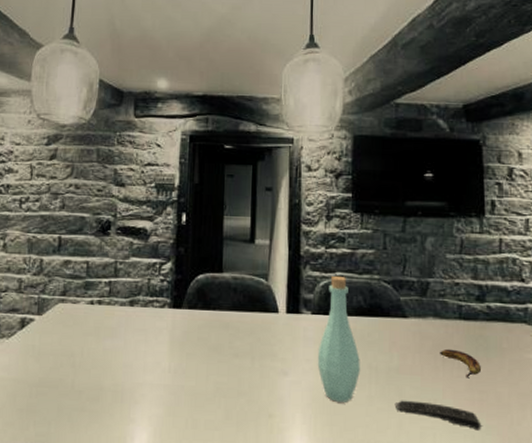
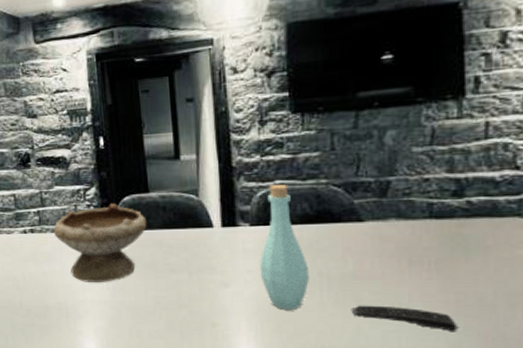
bowl: none [122,280,217,364] -> present [53,203,147,282]
banana: present [440,348,481,379] -> none [405,250,458,280]

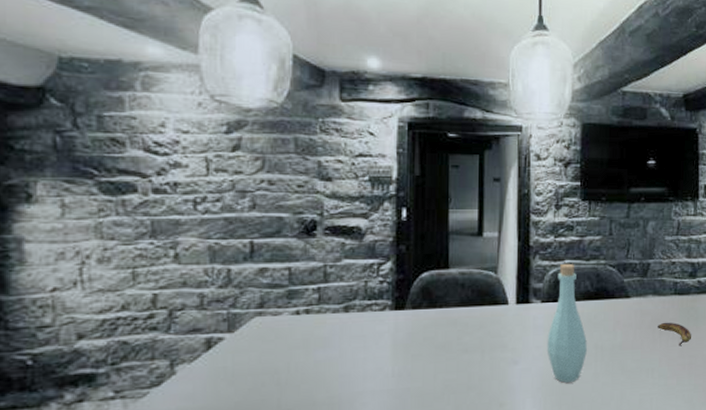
bowl: present [53,203,147,282] -> none [334,279,444,370]
remote control: present [351,305,458,332] -> none [617,372,691,390]
banana: none [405,250,458,280] -> present [658,322,691,347]

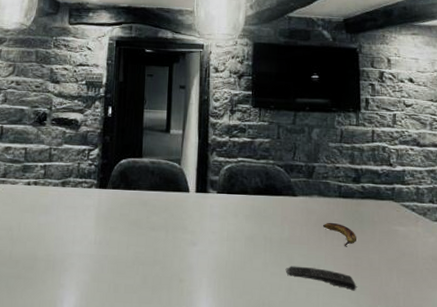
bottle: present [546,263,587,383] -> none [221,160,257,268]
remote control: none [617,372,691,390] -> present [285,266,357,291]

